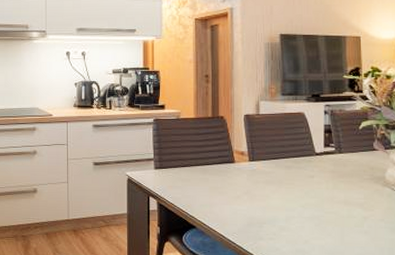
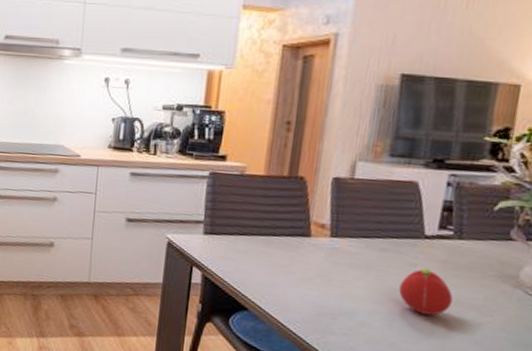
fruit: none [304,178,343,215] -> present [399,267,453,316]

